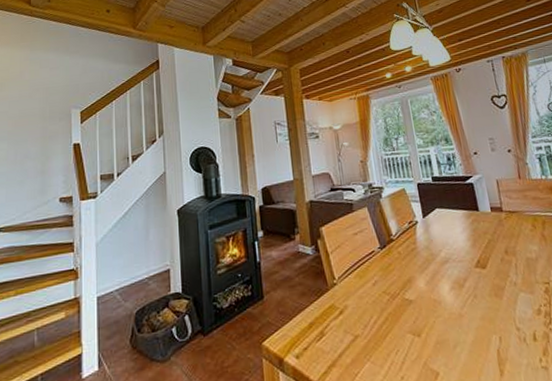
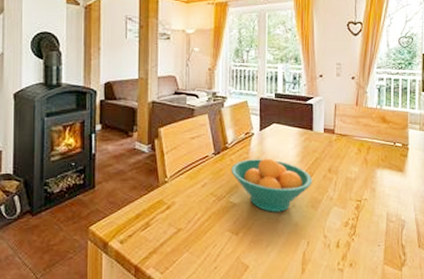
fruit bowl: none [400,245,491,307] -> present [231,158,313,212]

